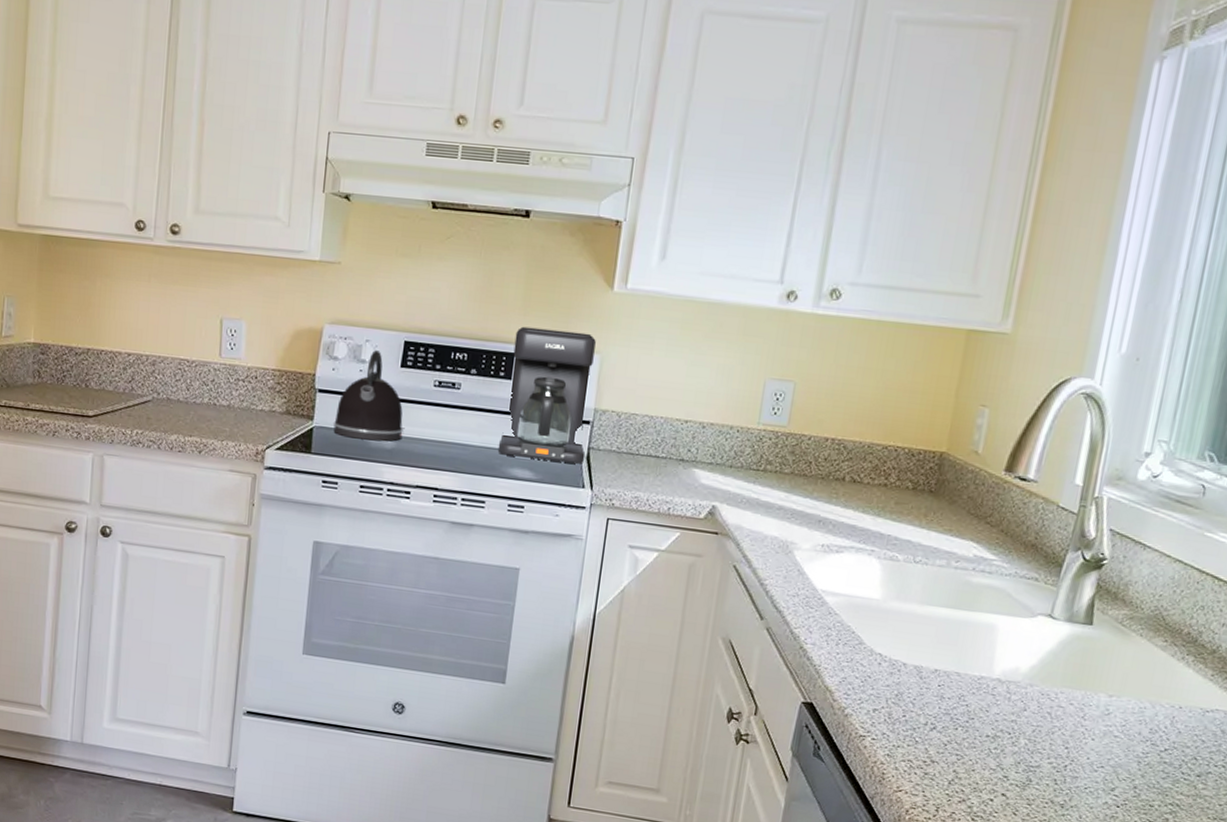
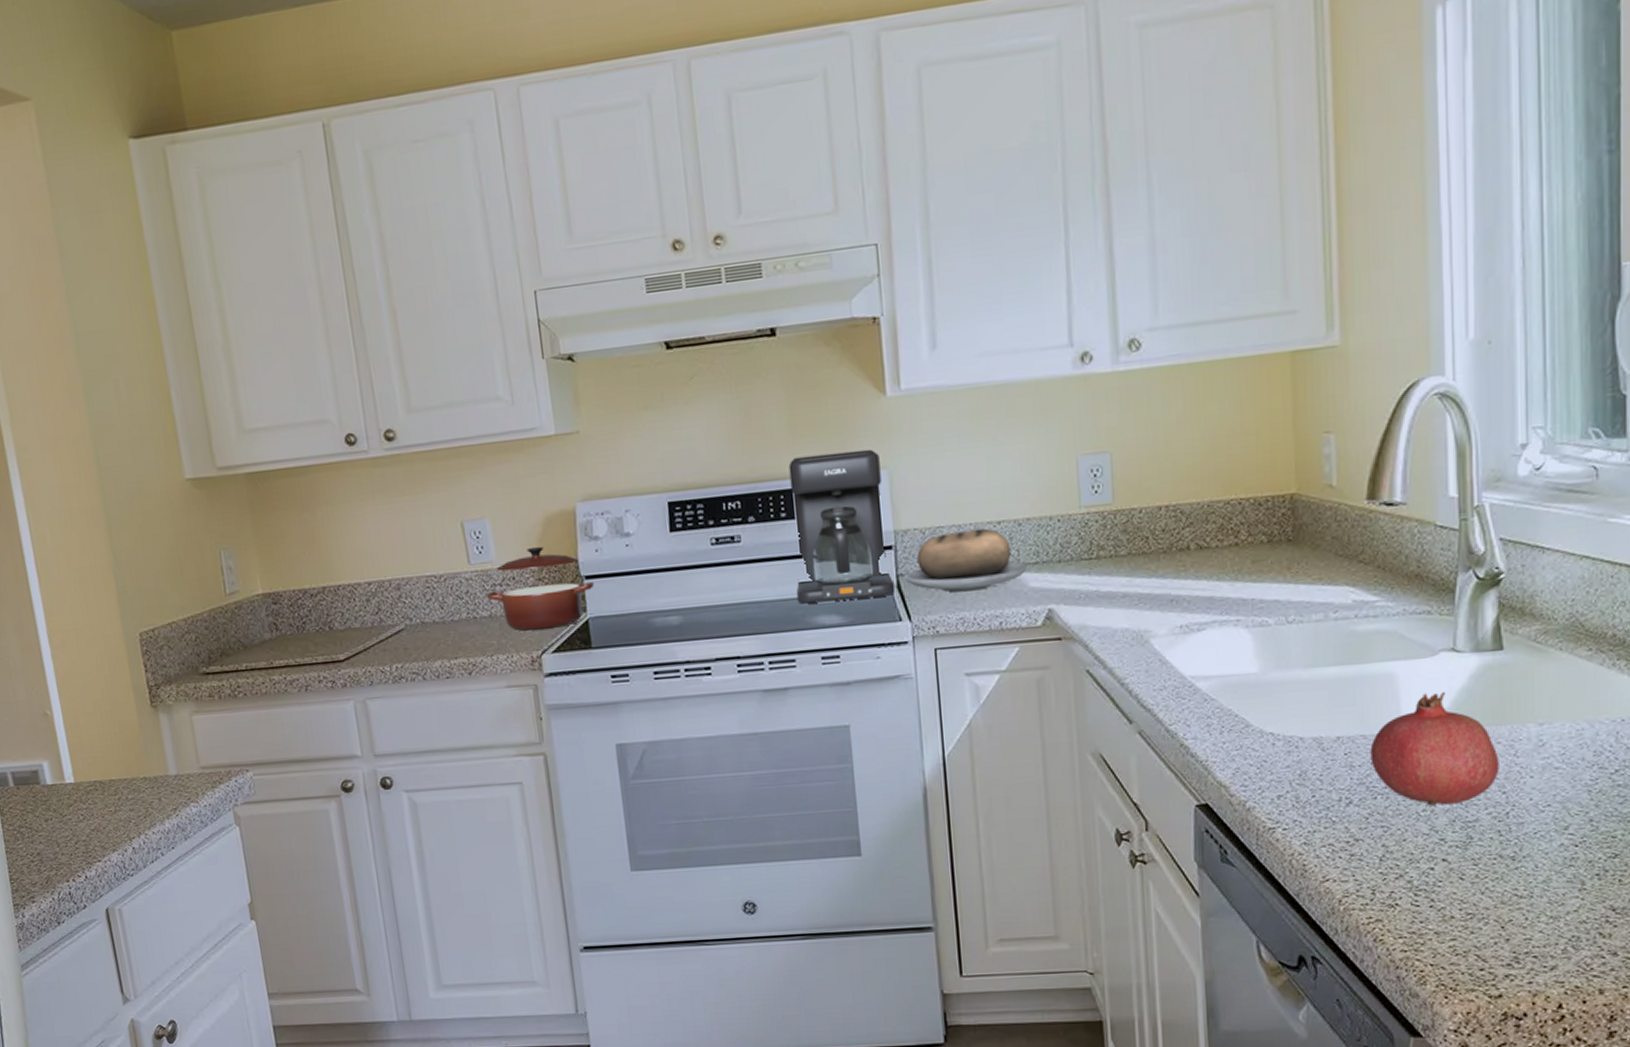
saucepan: none [229,354,326,429] -> present [487,546,595,631]
kettle: present [333,350,403,441] -> none [608,519,689,622]
bread: none [594,421,703,477] -> present [904,528,1028,593]
fruit: none [959,647,1069,749] -> present [1370,691,1499,806]

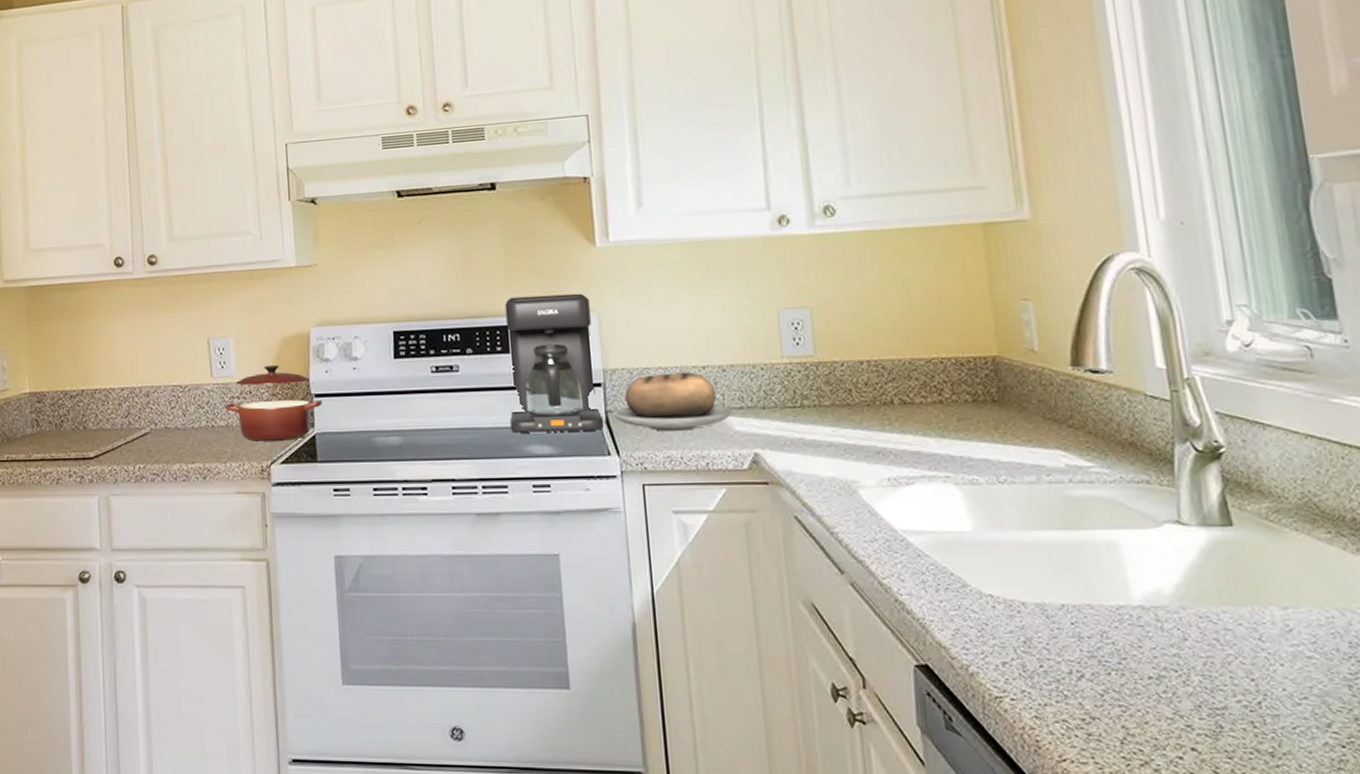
fruit: present [1370,691,1499,806] -> none [1098,565,1245,688]

